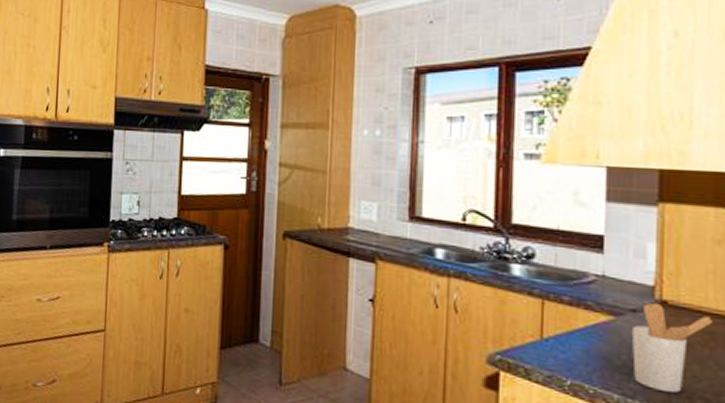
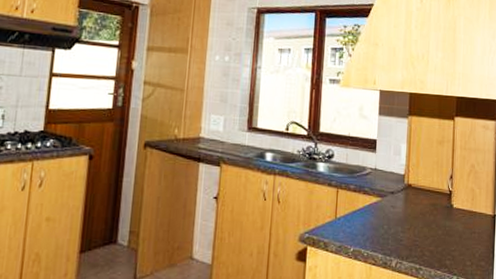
utensil holder: present [631,302,712,393] -> none [390,186,435,249]

